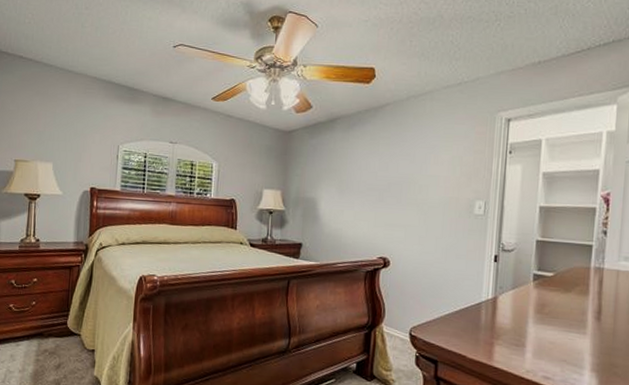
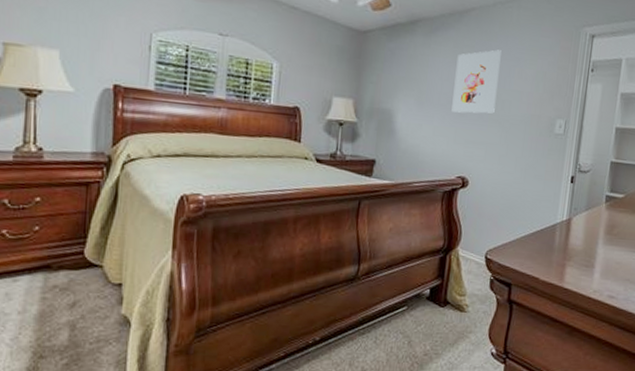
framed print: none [371,139,417,199] -> present [451,50,502,114]

